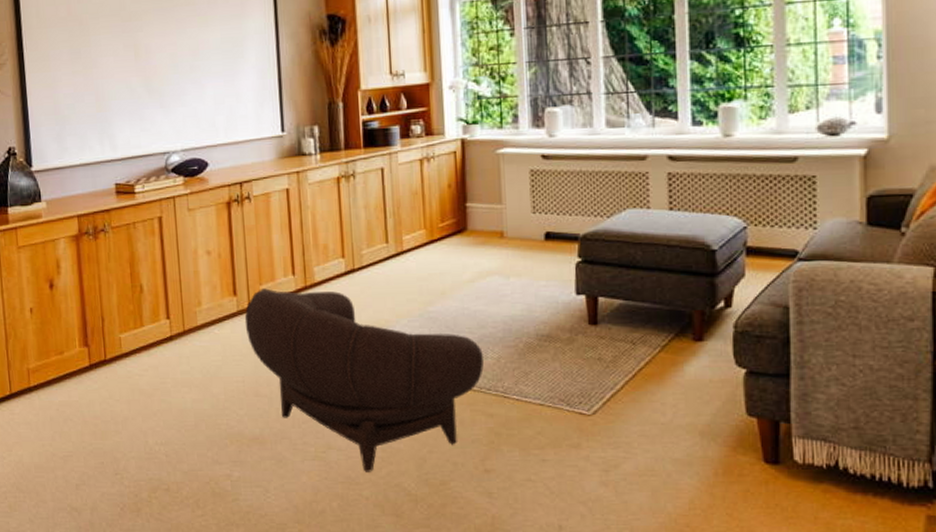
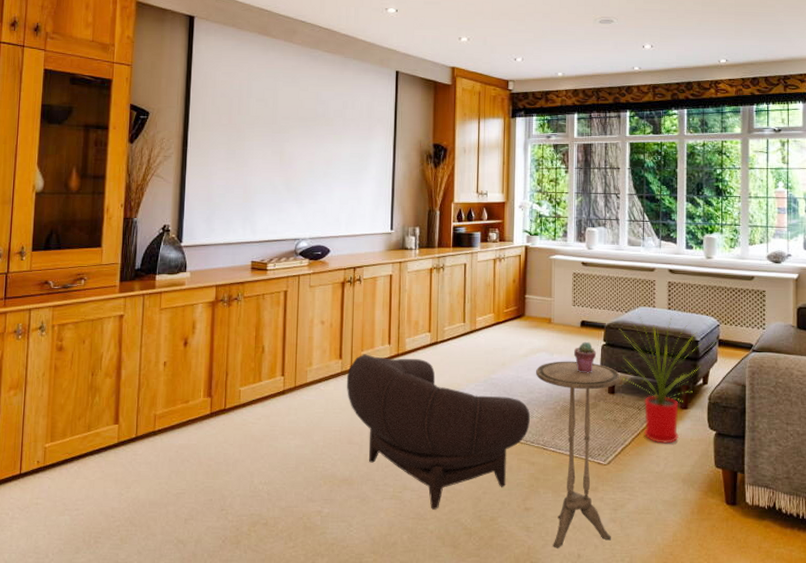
side table: none [487,285,604,518] -> present [536,361,620,548]
potted succulent: none [538,258,570,300] -> present [574,341,597,373]
house plant: none [599,218,728,387] -> present [619,315,707,444]

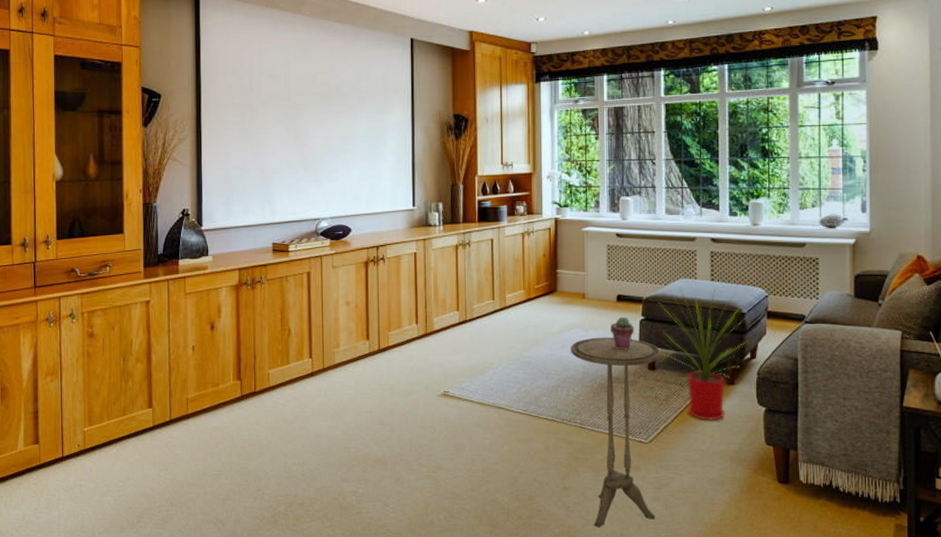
armchair: present [346,354,530,510] -> none [374,334,566,489]

